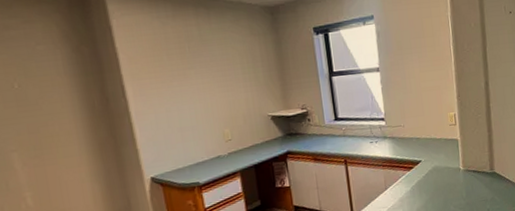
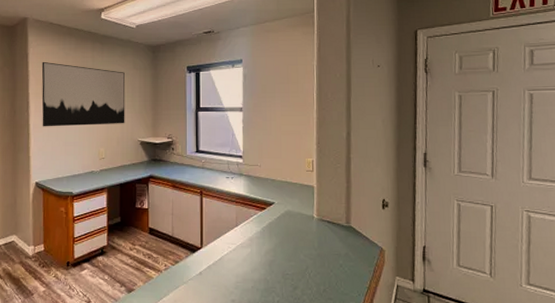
wall art: none [132,34,250,114] -> present [41,61,126,127]

